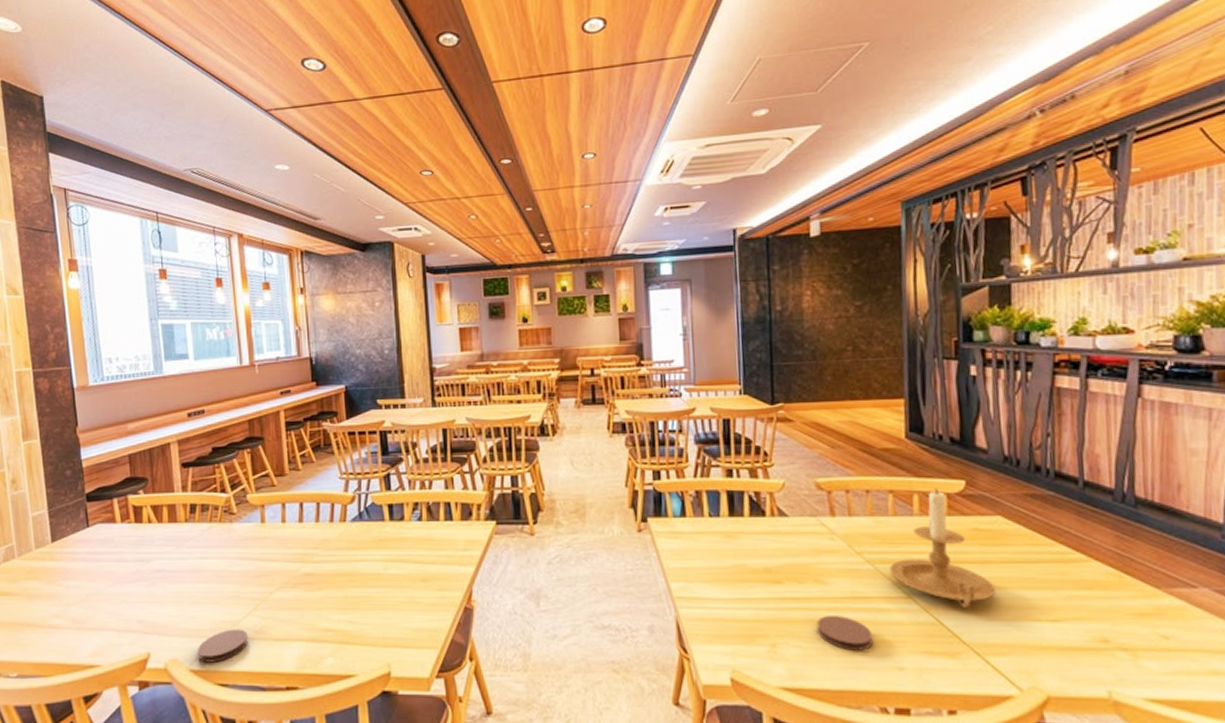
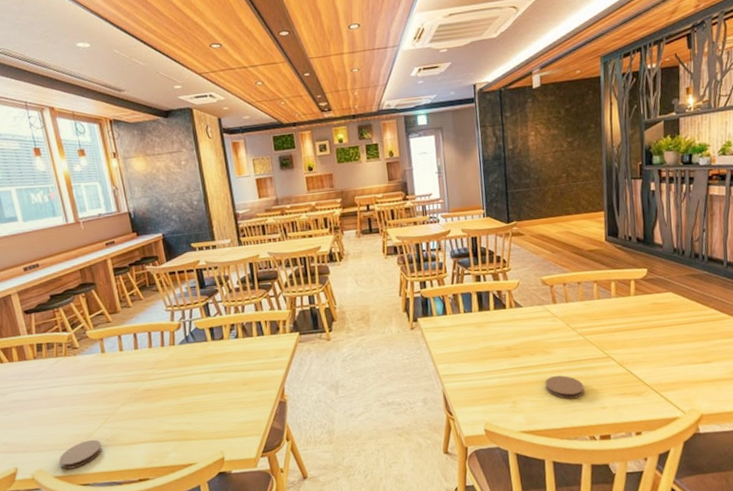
candle holder: present [889,488,995,609] -> none [595,276,668,361]

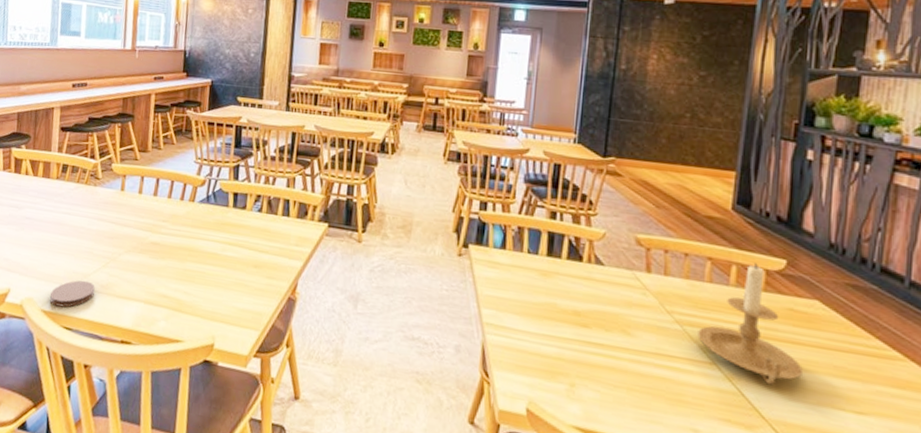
coaster: present [545,375,585,399] -> none [617,366,672,407]
candle holder: none [595,276,668,361] -> present [698,263,803,386]

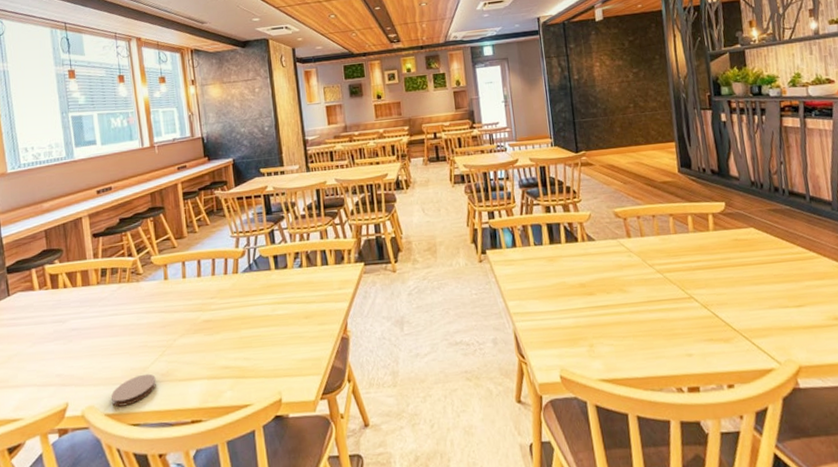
candle holder: present [698,263,803,386] -> none [675,210,754,303]

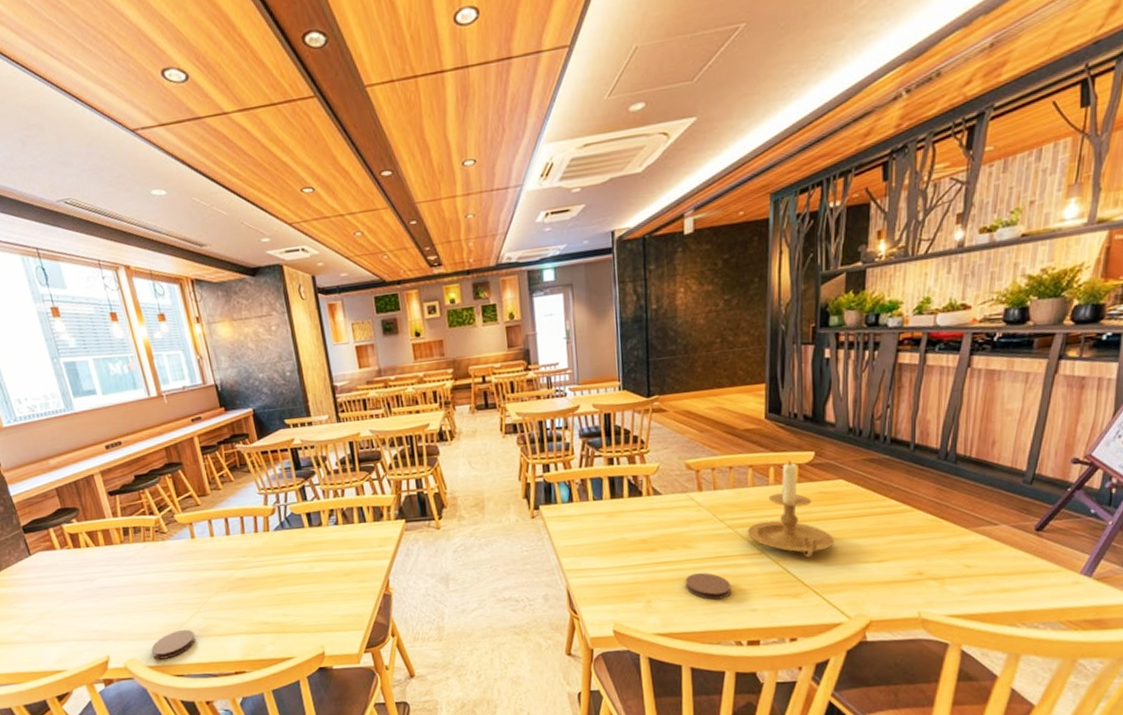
coaster: none [623,317,668,344] -> present [685,573,732,600]
candle holder: none [675,210,754,303] -> present [747,460,834,558]

